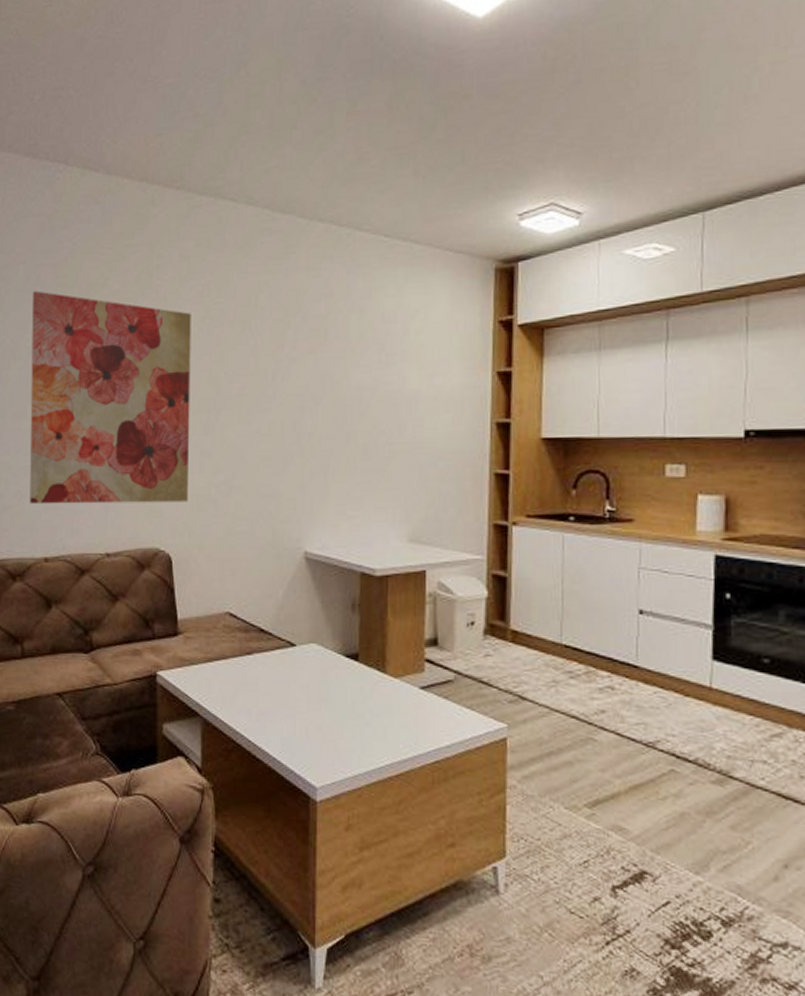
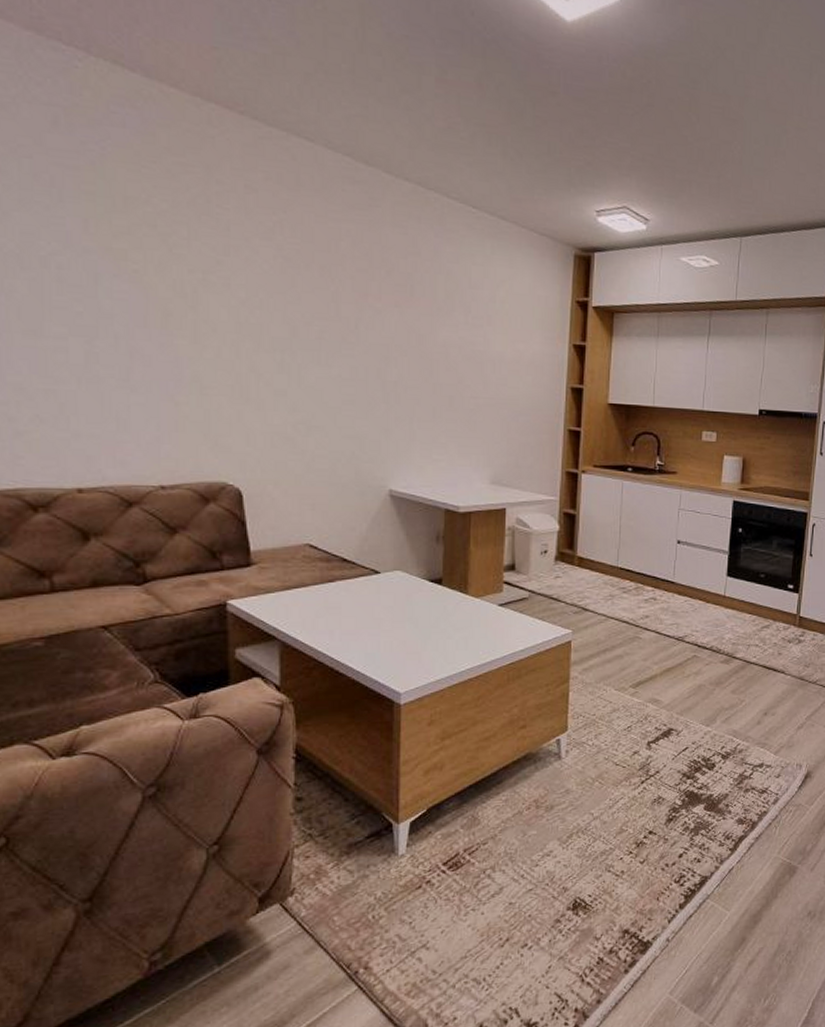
wall art: present [29,291,191,505] -> none [44,193,261,439]

